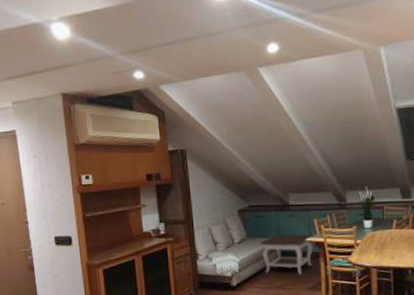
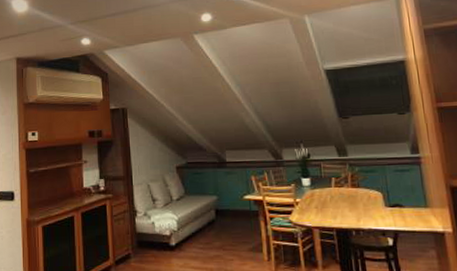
side table: present [260,233,314,275] -> none [198,191,252,235]

